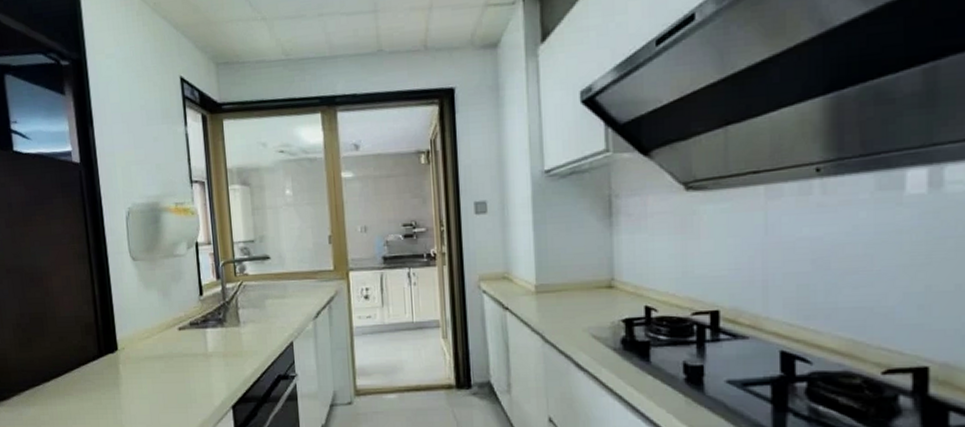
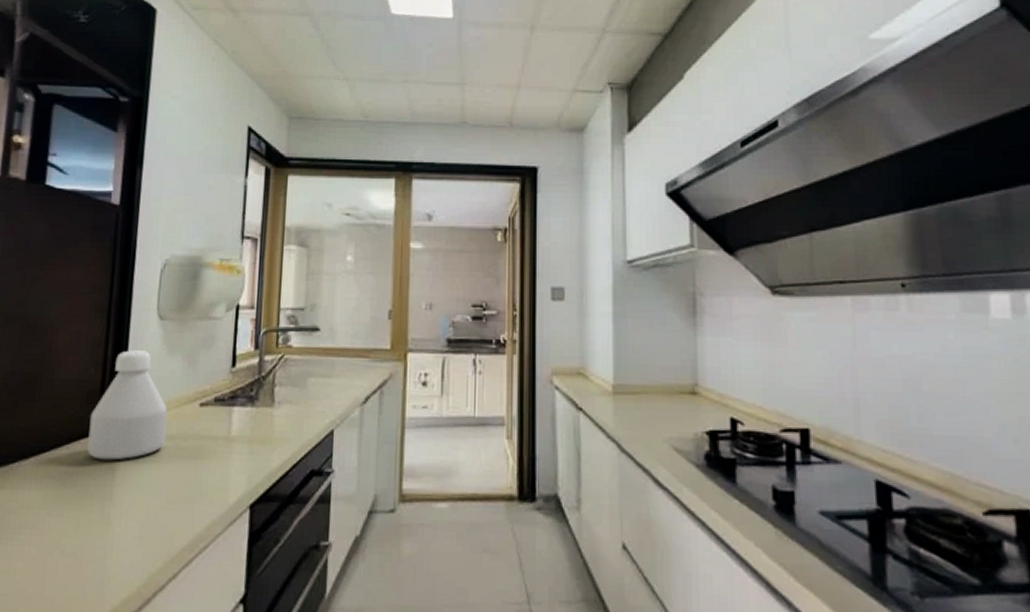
bottle: none [91,288,156,379] -> present [87,350,168,461]

